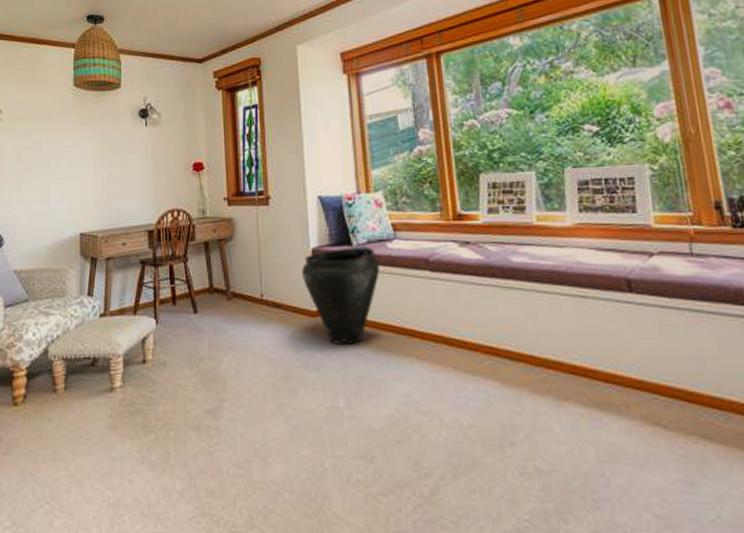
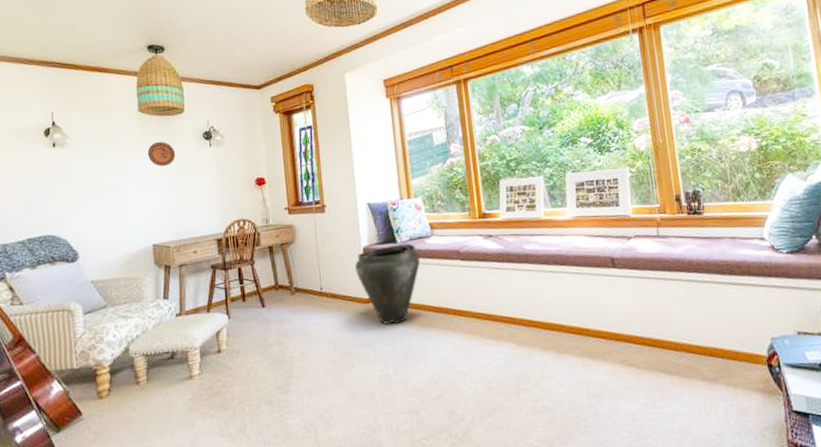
decorative plate: none [80,119,109,147] -> present [147,141,176,167]

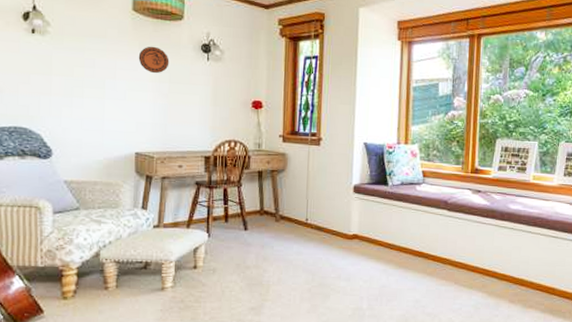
vase: present [355,243,421,325] -> none [343,187,409,263]

